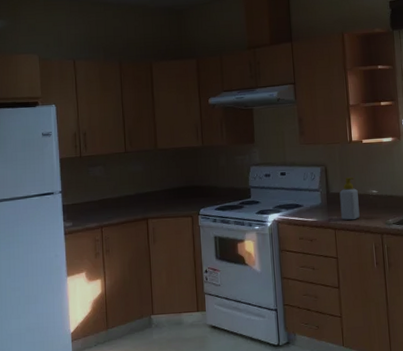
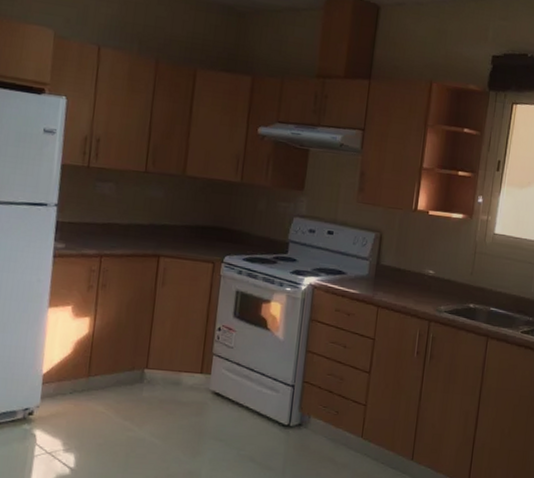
soap bottle: present [339,177,360,221] -> none [388,250,412,300]

